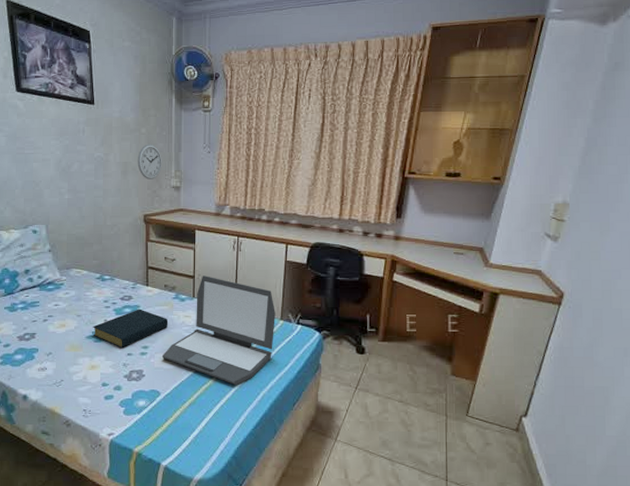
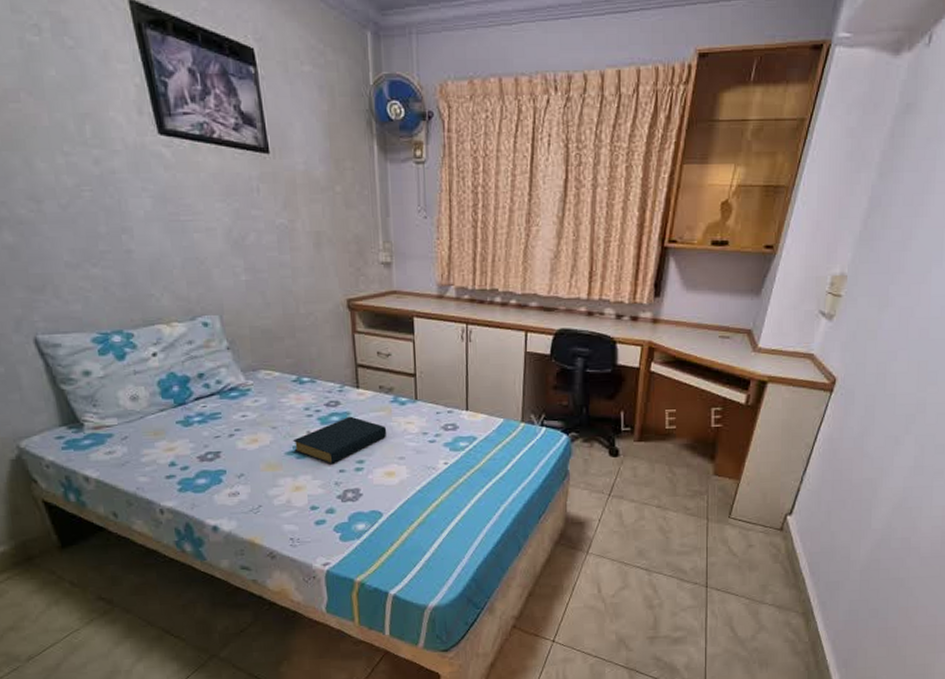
wall clock: present [137,144,162,179] -> none [333,206,366,254]
laptop: present [161,276,275,386] -> none [381,373,516,501]

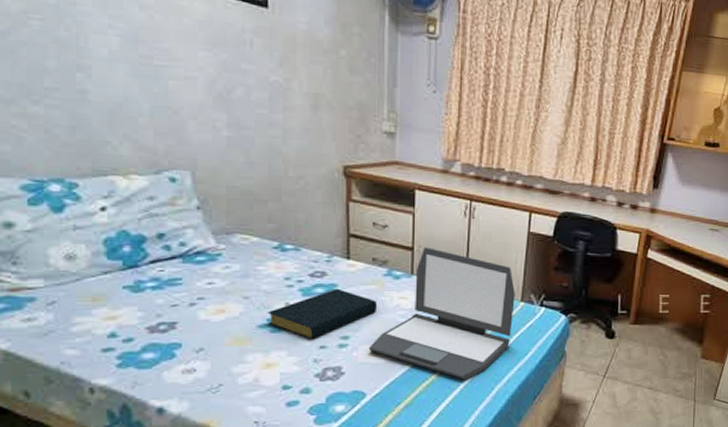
laptop: none [381,373,516,501] -> present [368,247,515,381]

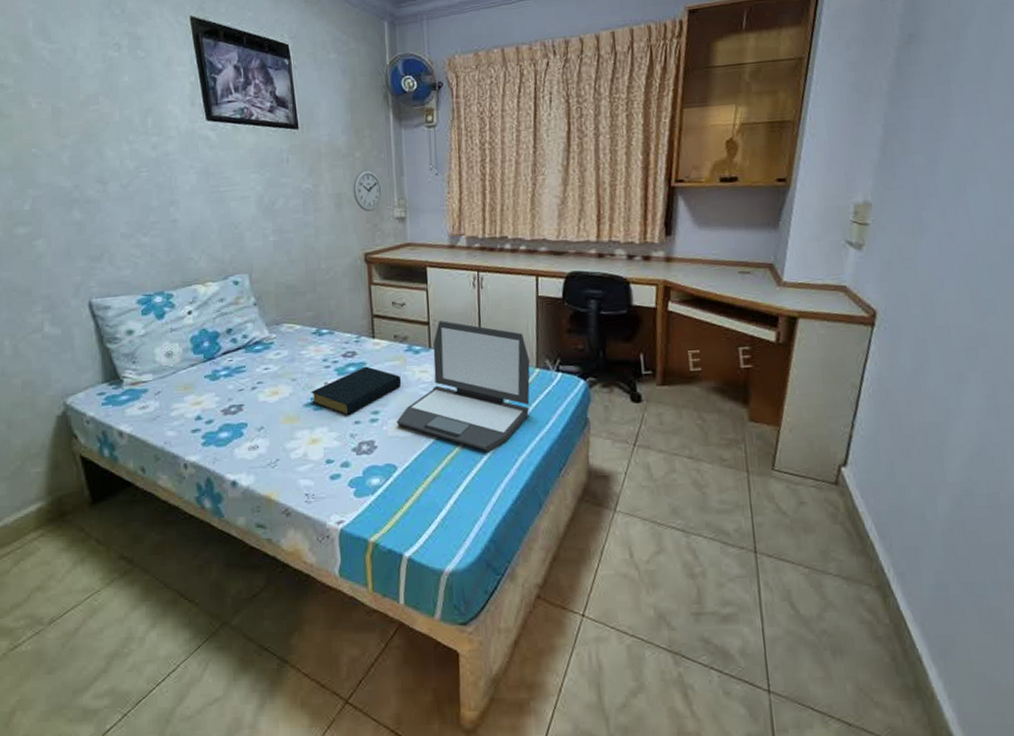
wall clock: none [334,71,370,120] -> present [353,169,382,212]

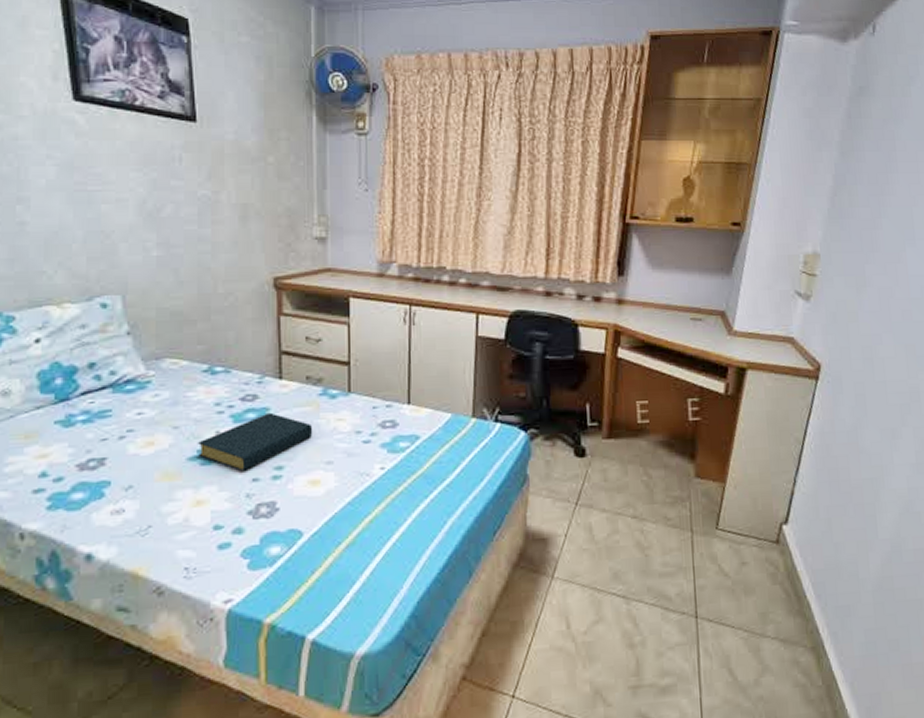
wall clock: present [353,169,382,212] -> none [263,178,299,228]
laptop: present [396,320,530,452] -> none [304,361,465,514]

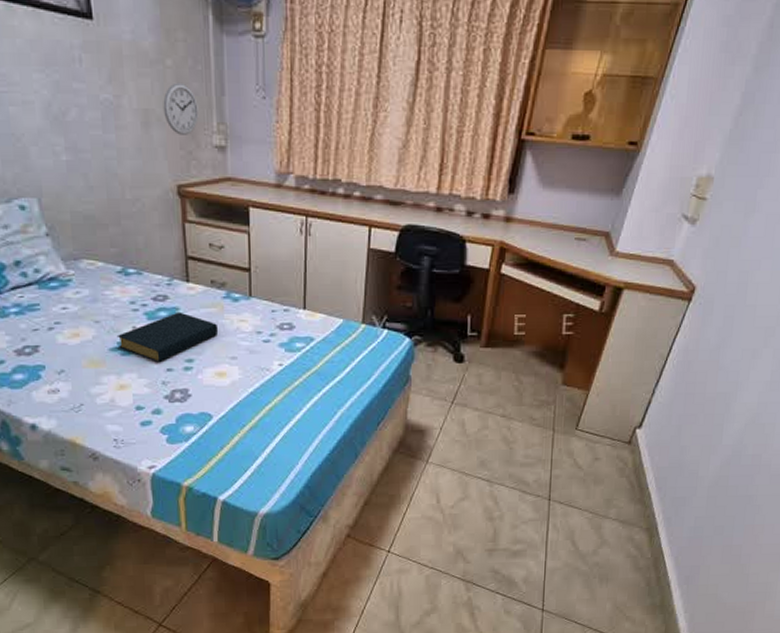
wall clock: none [263,178,299,228] -> present [163,82,199,135]

